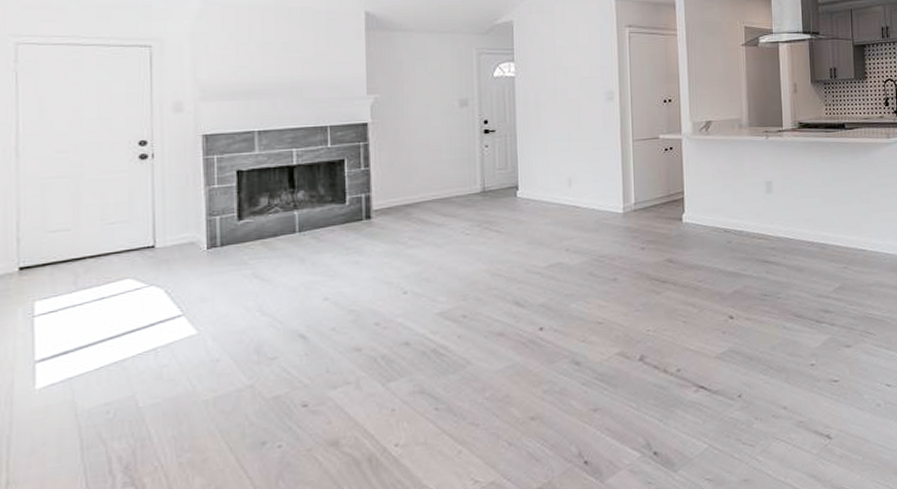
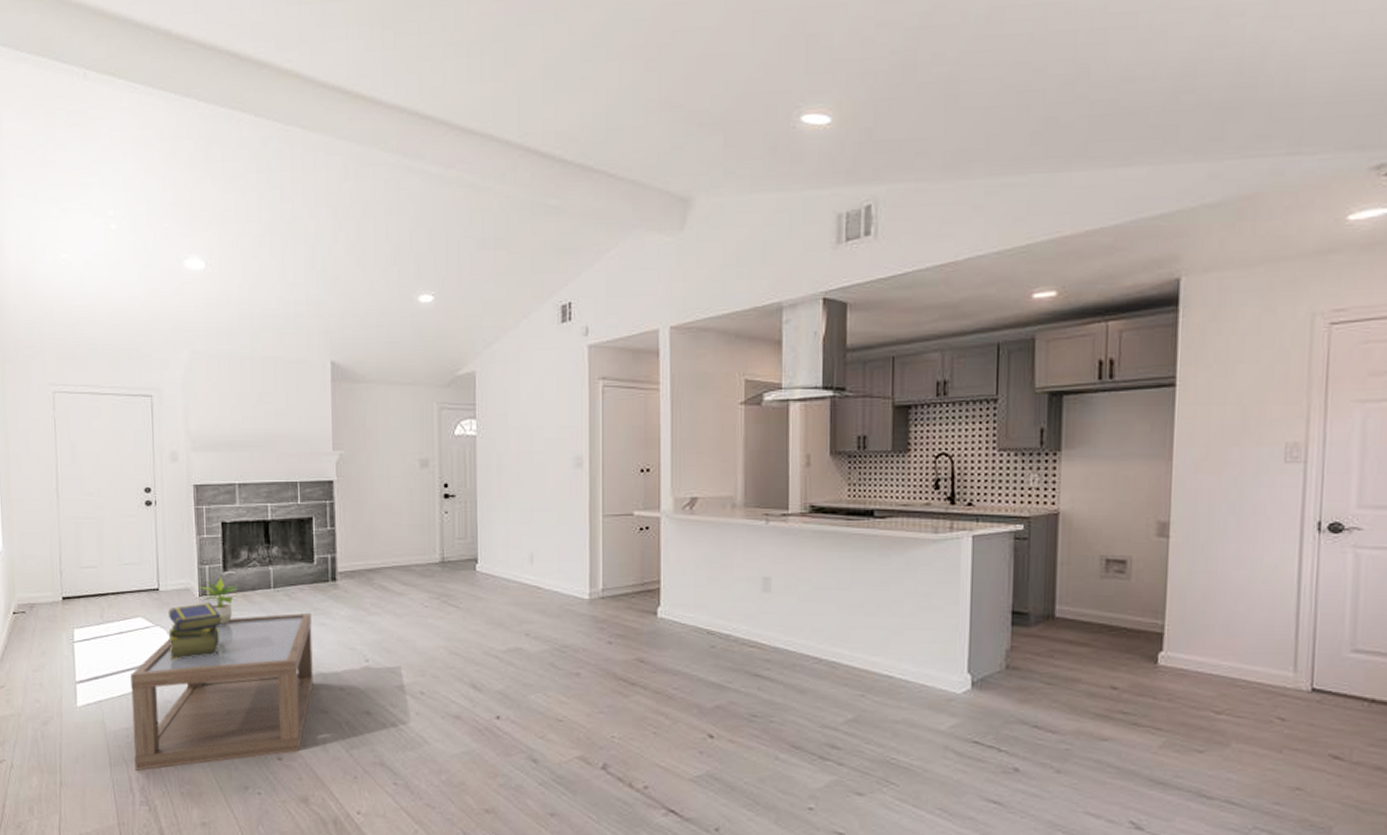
coffee table: none [114,252,345,449] -> present [131,612,313,771]
stack of books: none [166,254,238,320] -> present [168,603,224,660]
potted plant: none [206,227,256,276] -> present [198,577,238,625]

